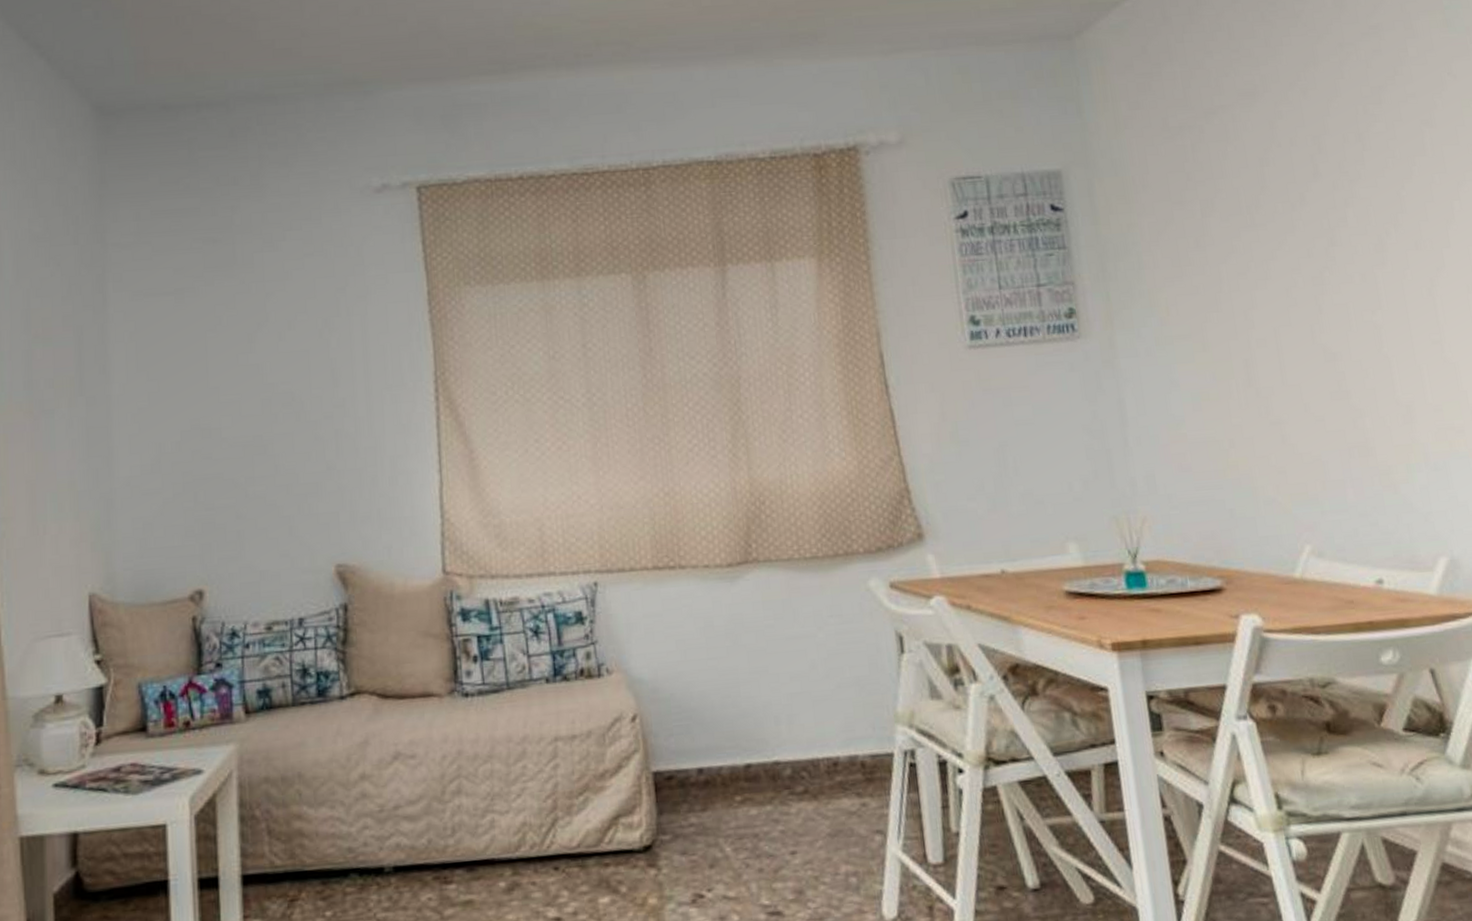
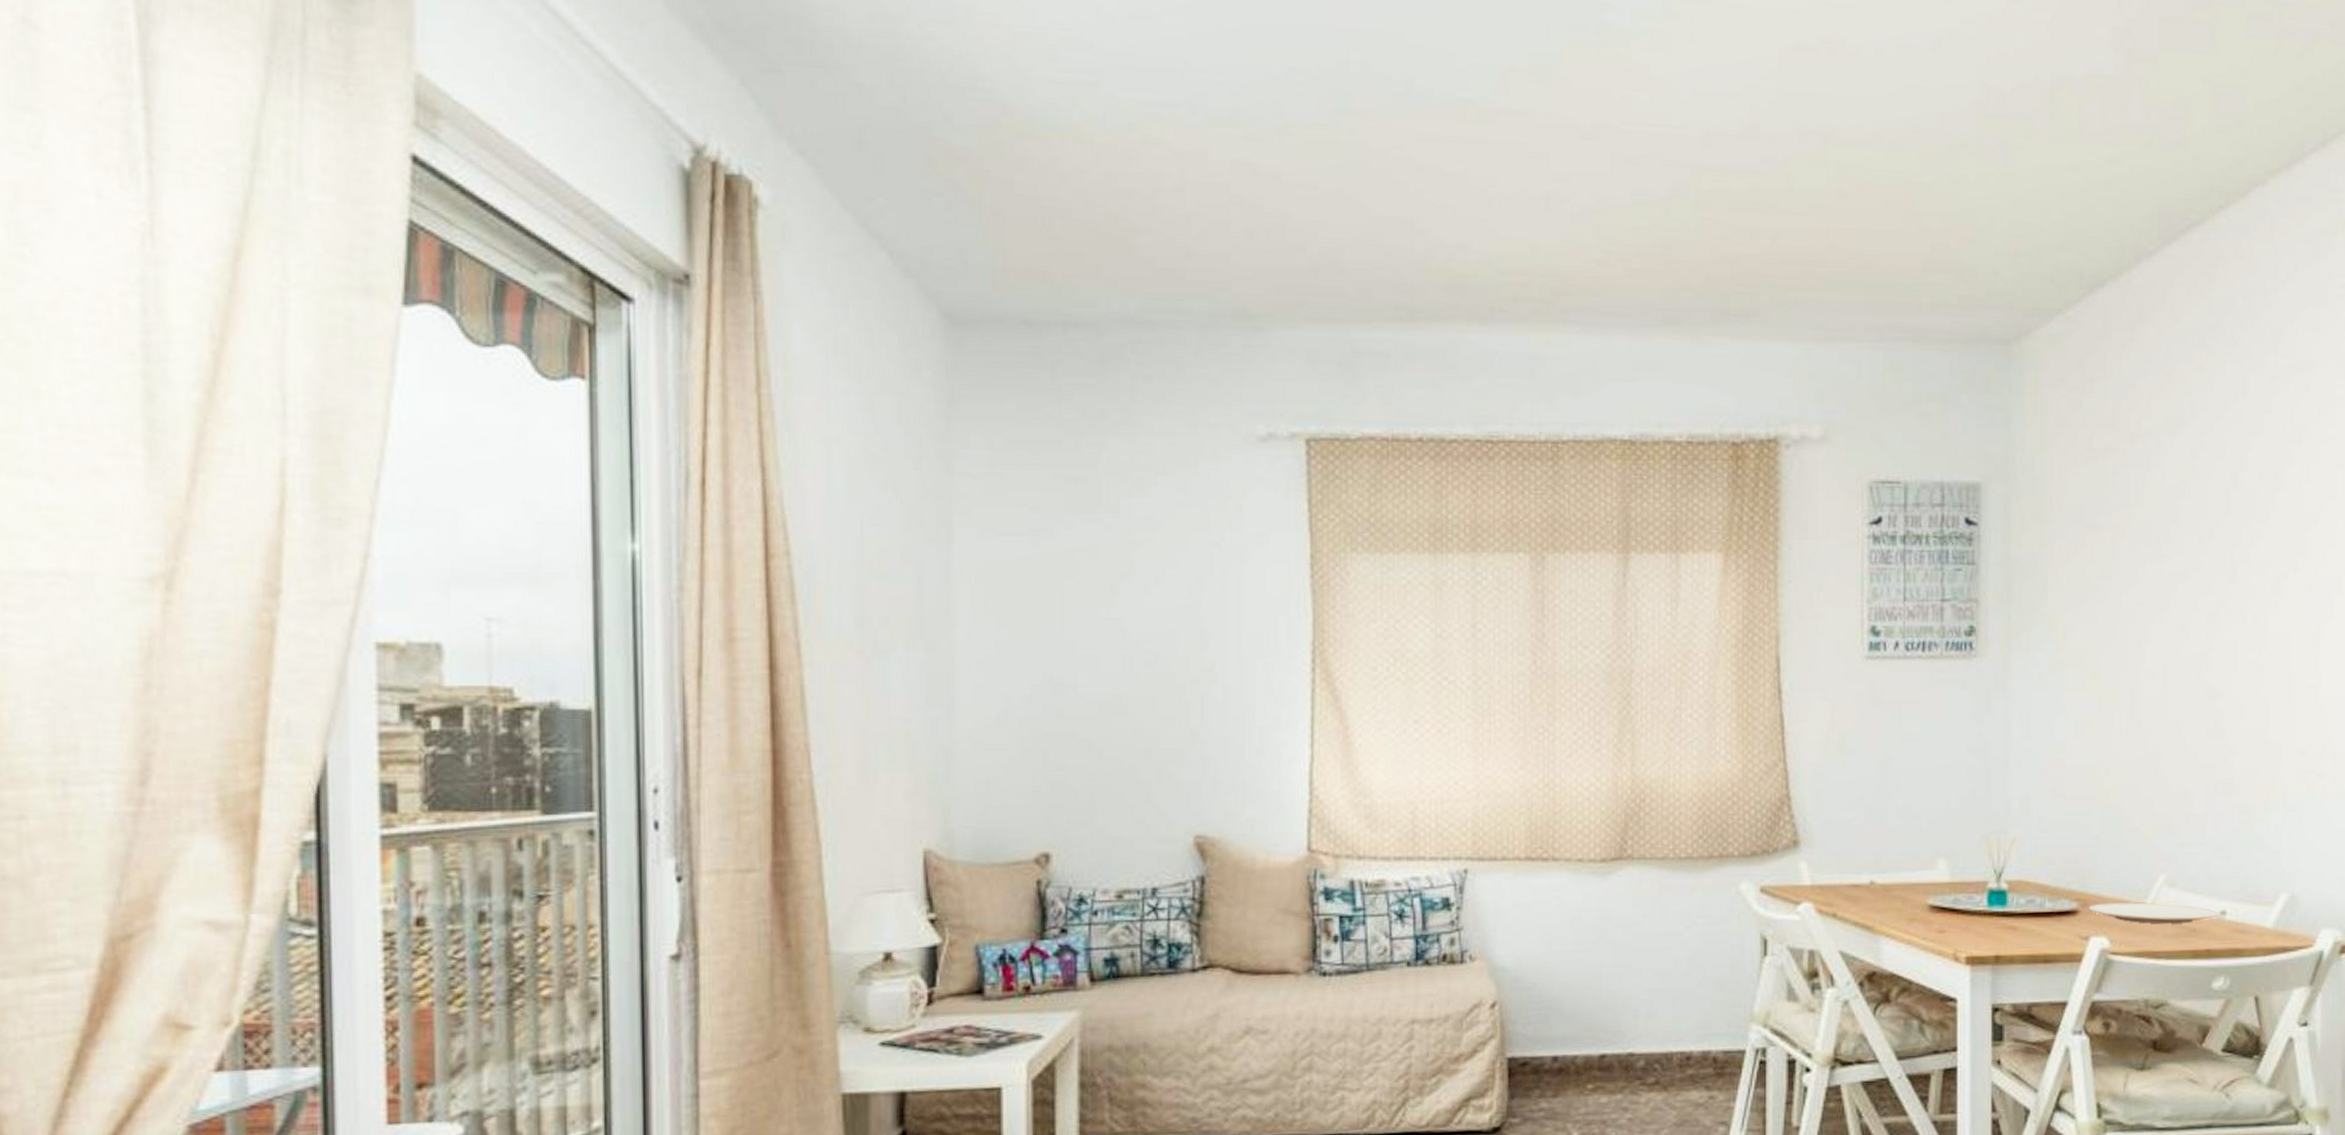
plate: none [1234,575,1377,598] -> present [2088,902,2220,924]

